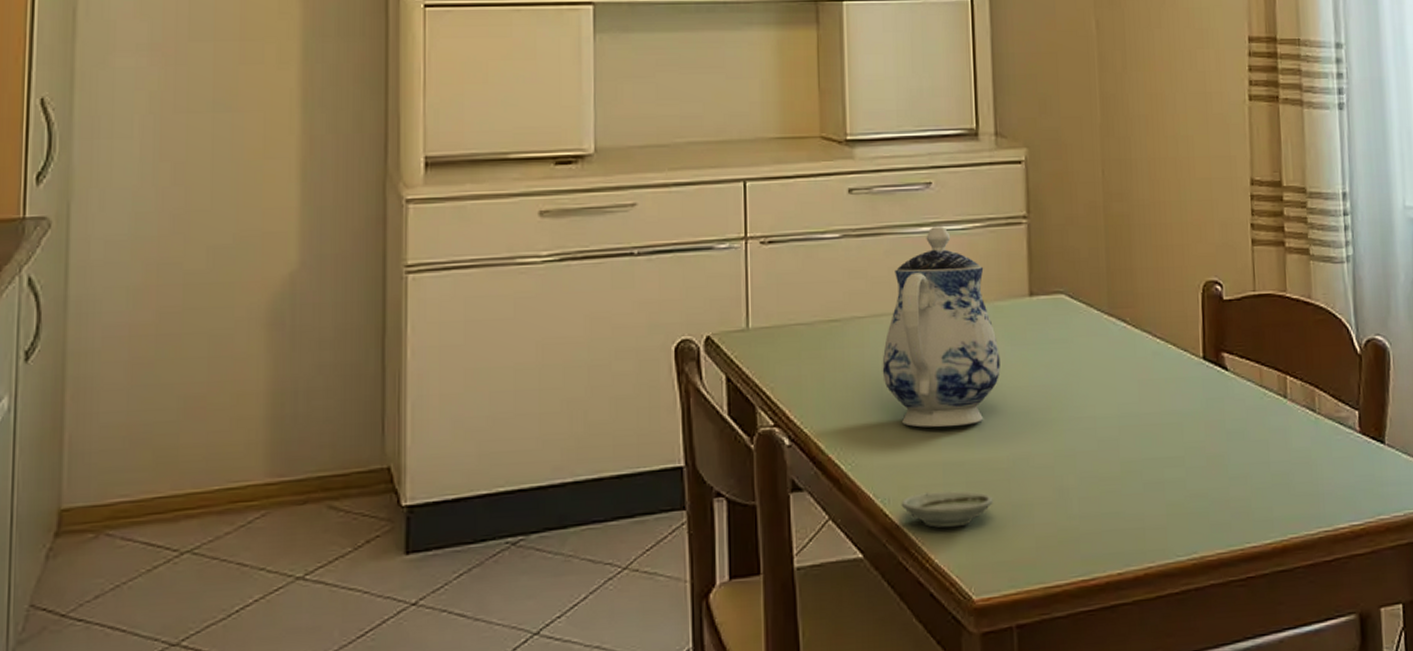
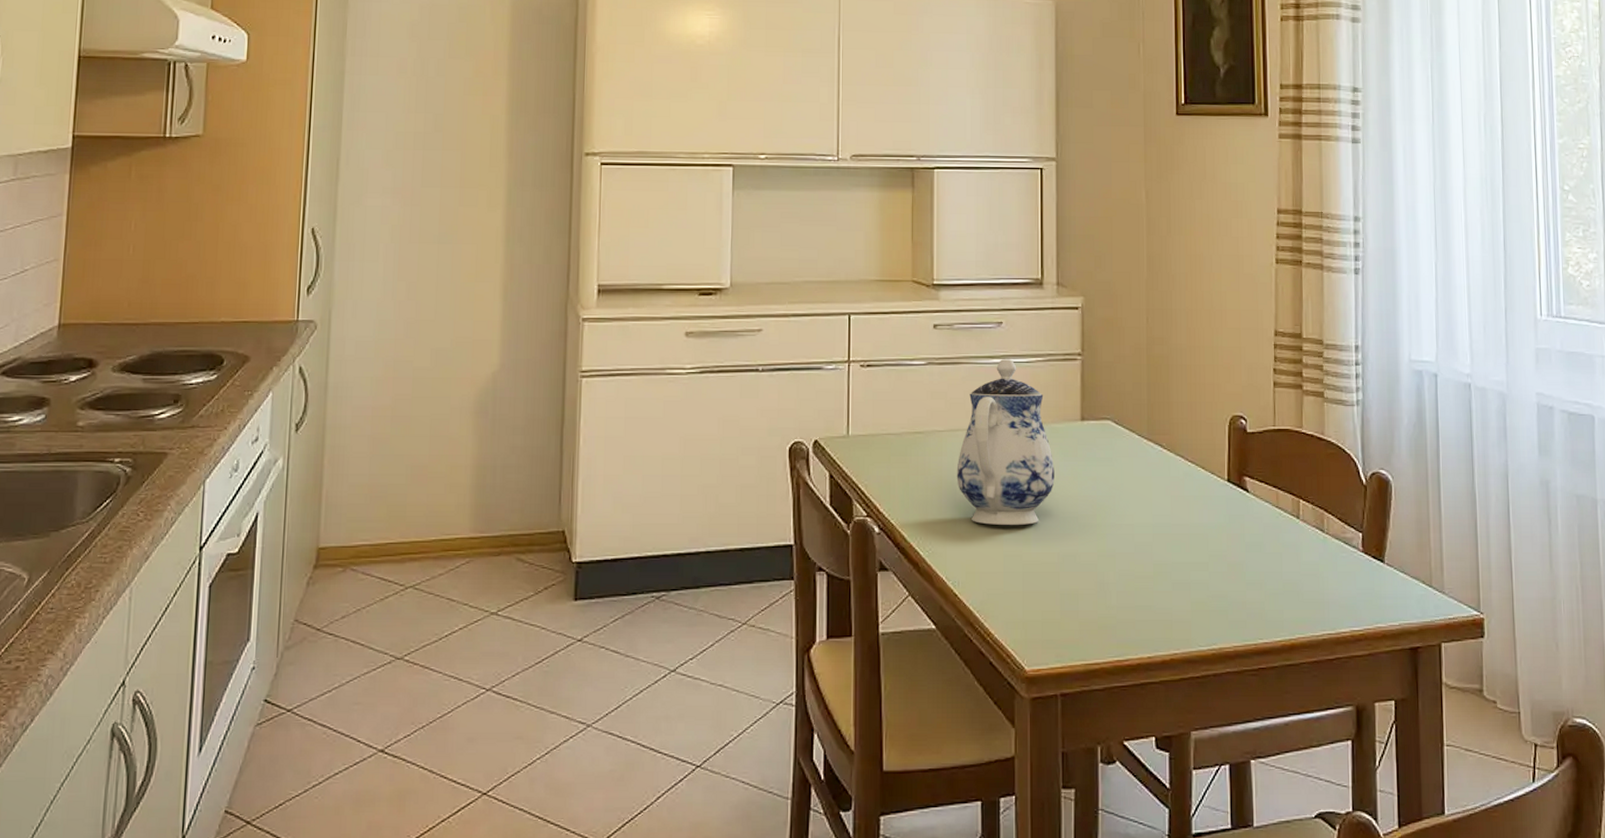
saucer: present [901,490,993,528] -> none [968,578,1045,608]

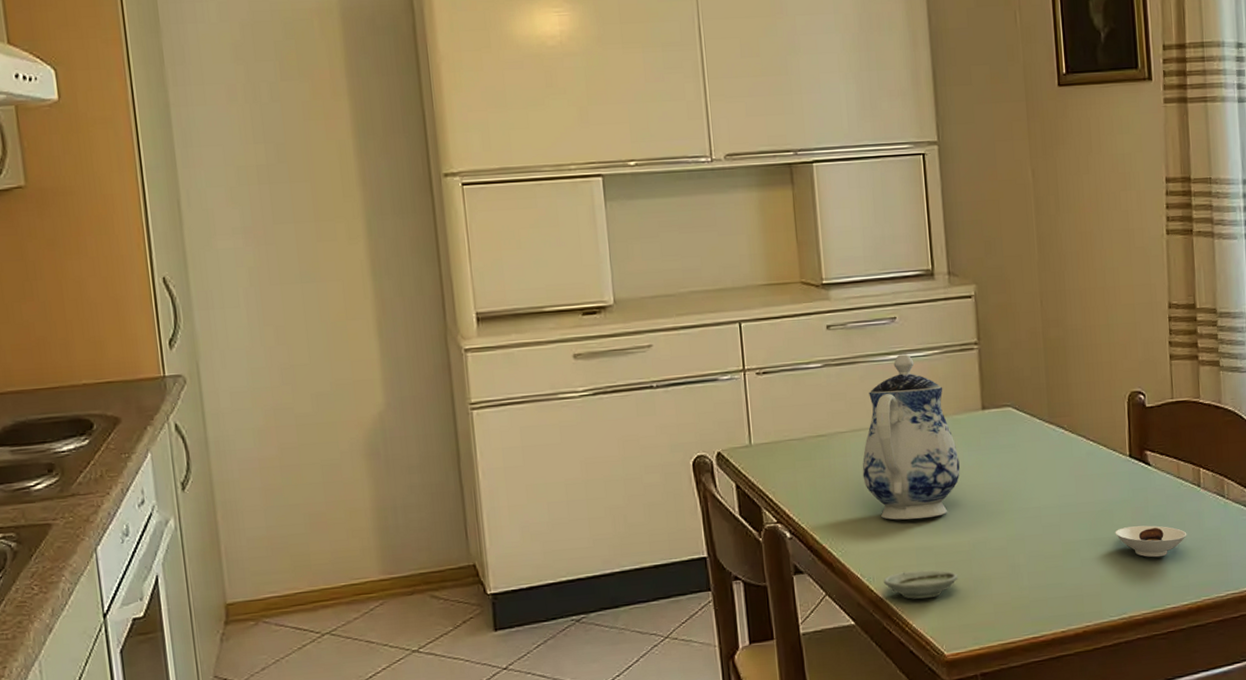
saucer: none [968,578,1045,608] -> present [883,569,958,599]
saucer: none [1209,554,1284,588] -> present [1115,525,1187,558]

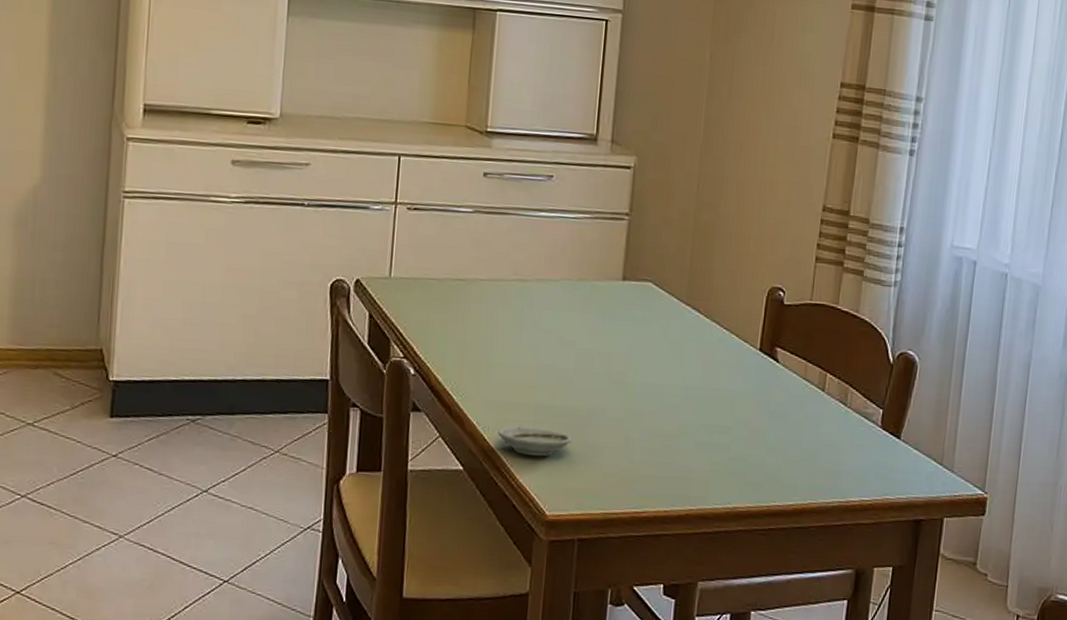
teapot: present [862,354,960,520] -> none [494,213,592,378]
saucer: present [1115,525,1187,558] -> none [733,419,804,454]

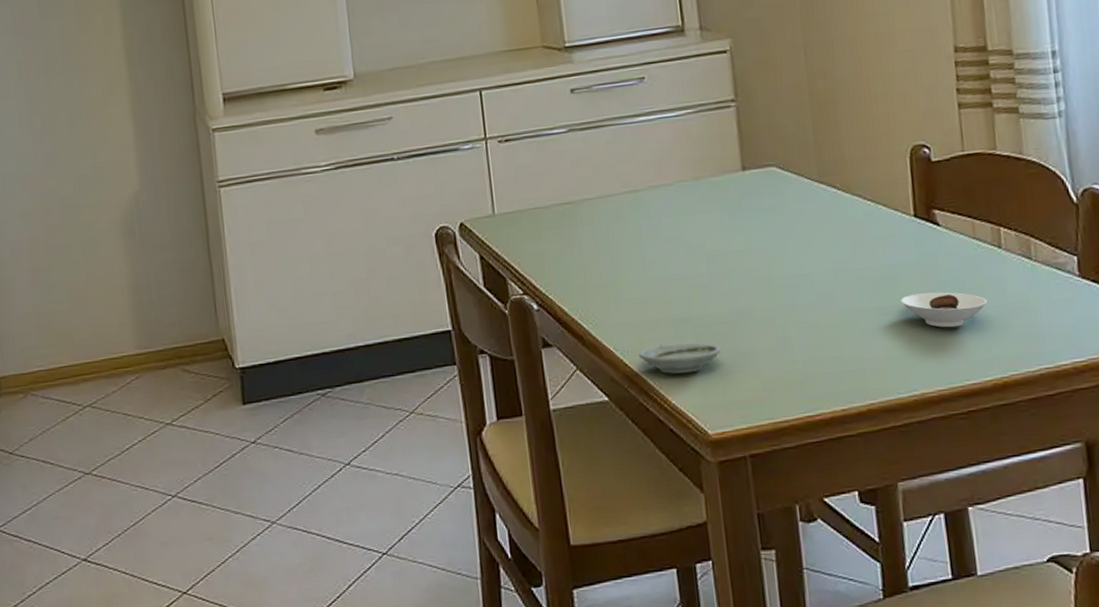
saucer: none [733,419,804,454] -> present [900,292,988,328]

